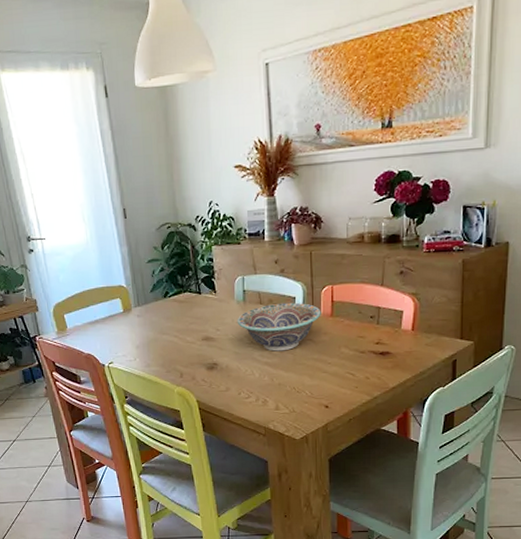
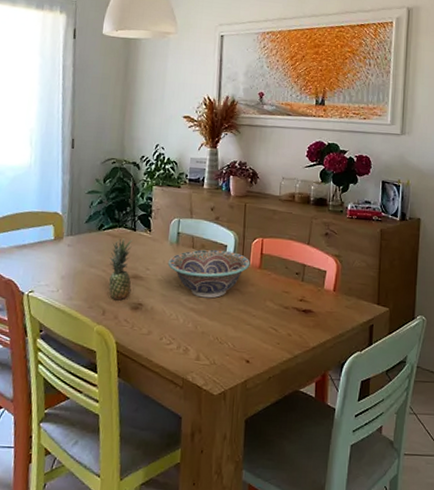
fruit: none [178,303,205,363] -> present [108,238,132,301]

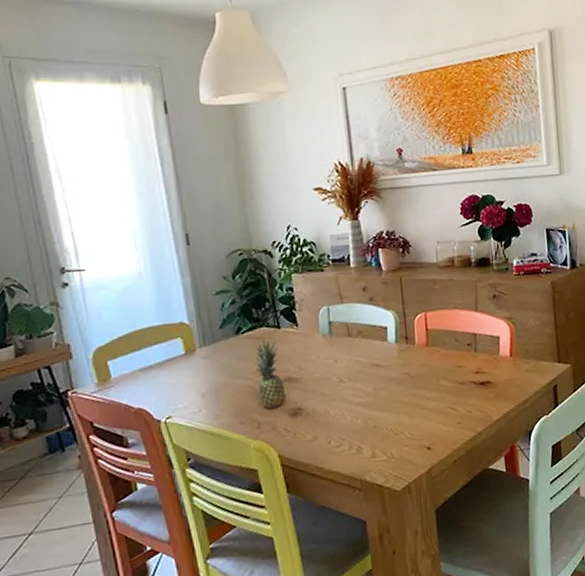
decorative bowl: present [167,249,250,299] -> none [323,332,416,390]

